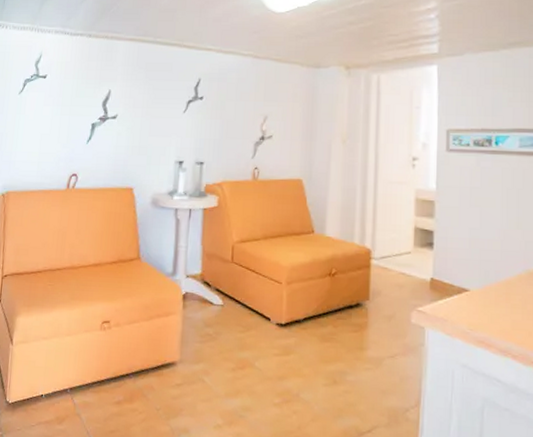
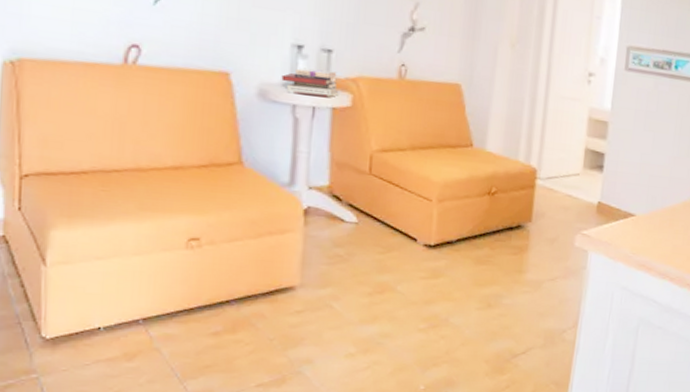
books: none [168,178,207,201] -> present [281,67,338,98]

